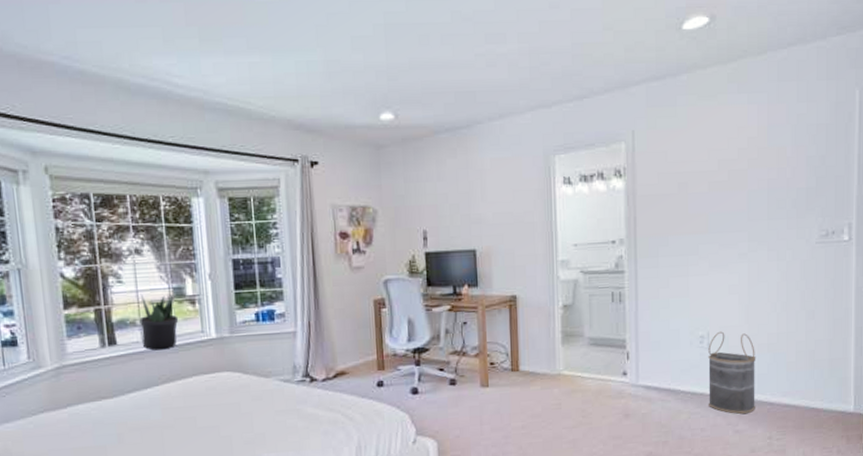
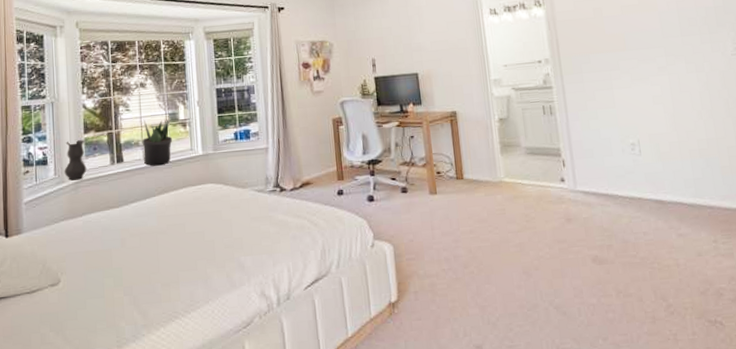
vase: none [39,317,70,366] -> present [64,140,87,181]
basket: present [708,331,756,414] -> none [640,138,696,218]

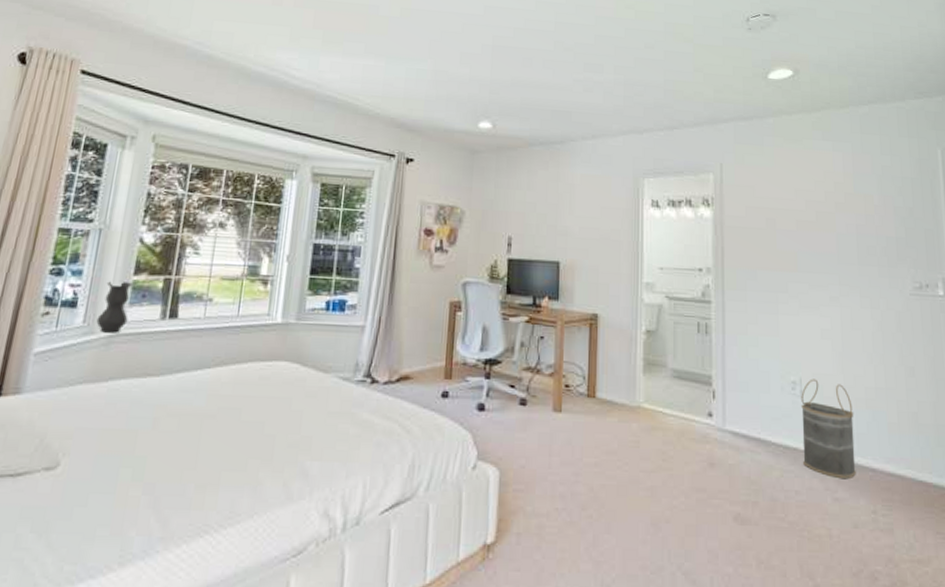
planter: present [142,119,173,166] -> none [204,268,248,329]
basket: none [640,138,696,218] -> present [801,378,856,480]

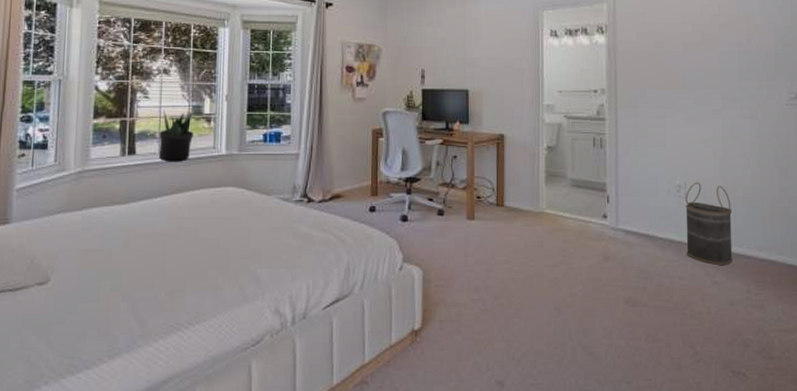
vase: present [96,281,134,333] -> none [66,125,94,169]
planter: none [204,268,248,329] -> present [159,109,194,162]

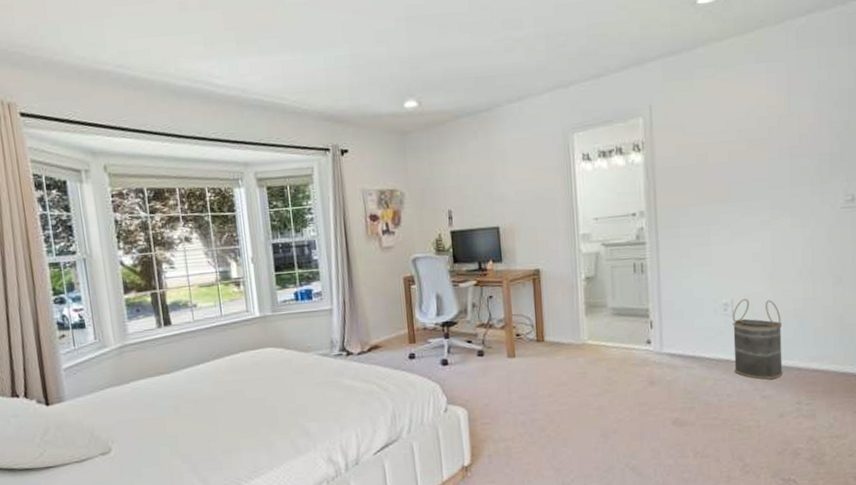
planter: present [159,109,194,162] -> none [190,278,226,329]

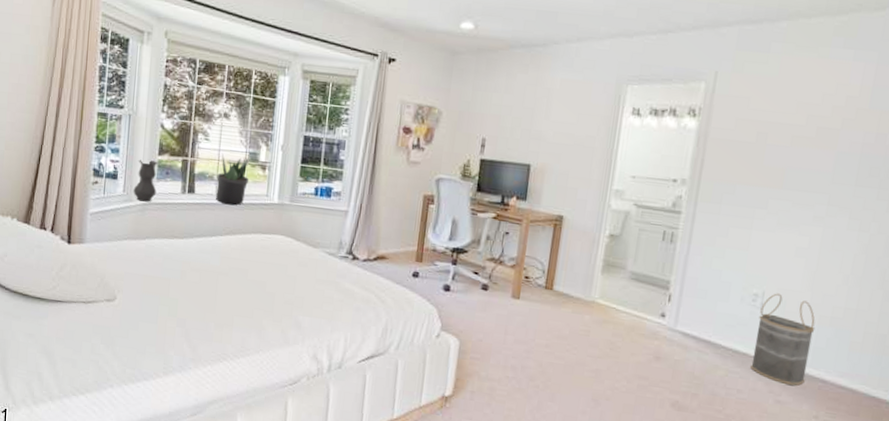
vase: none [103,300,131,345] -> present [133,159,159,202]
planter: none [190,278,226,329] -> present [216,153,249,205]

